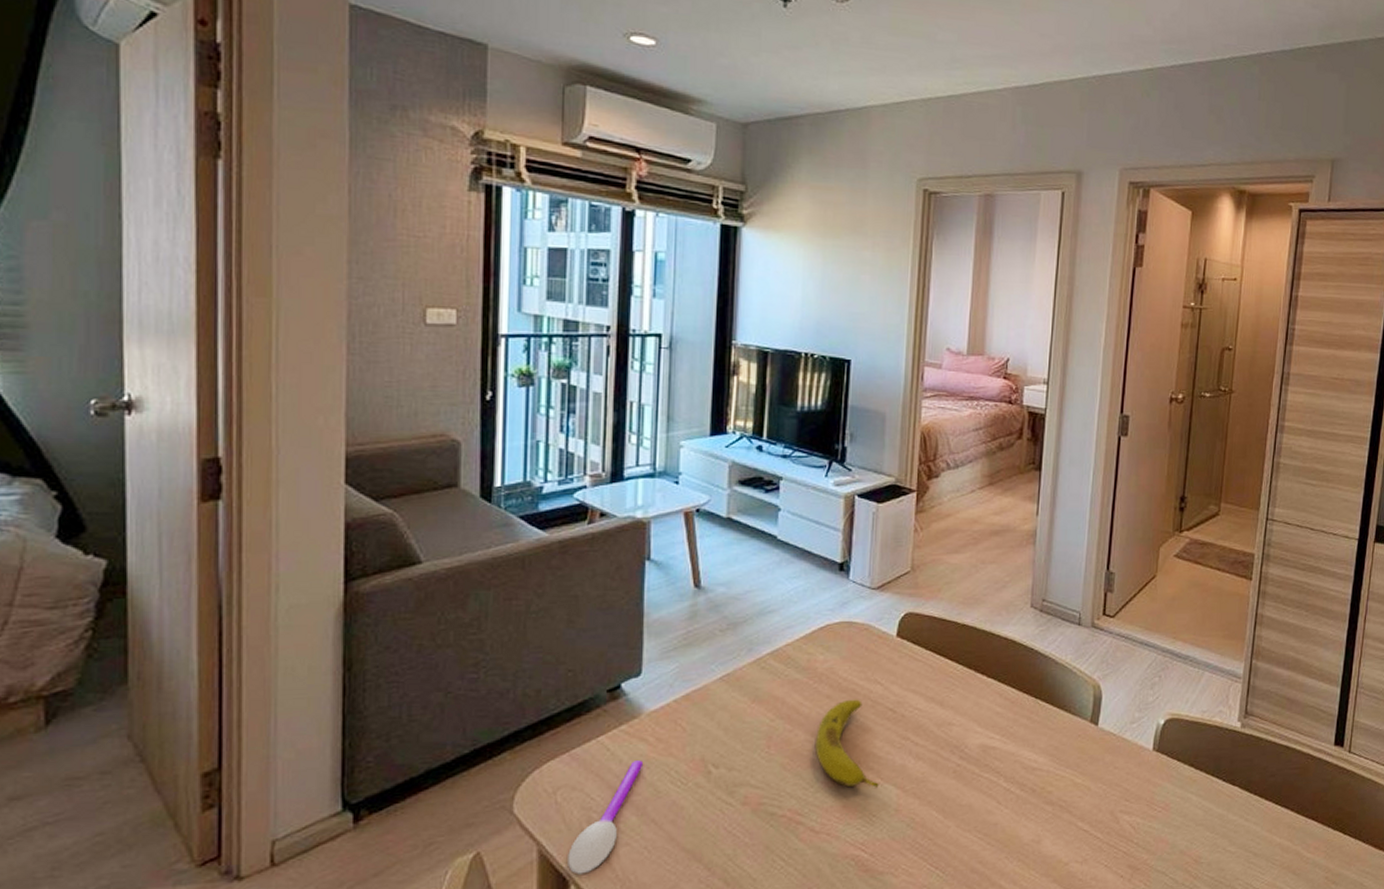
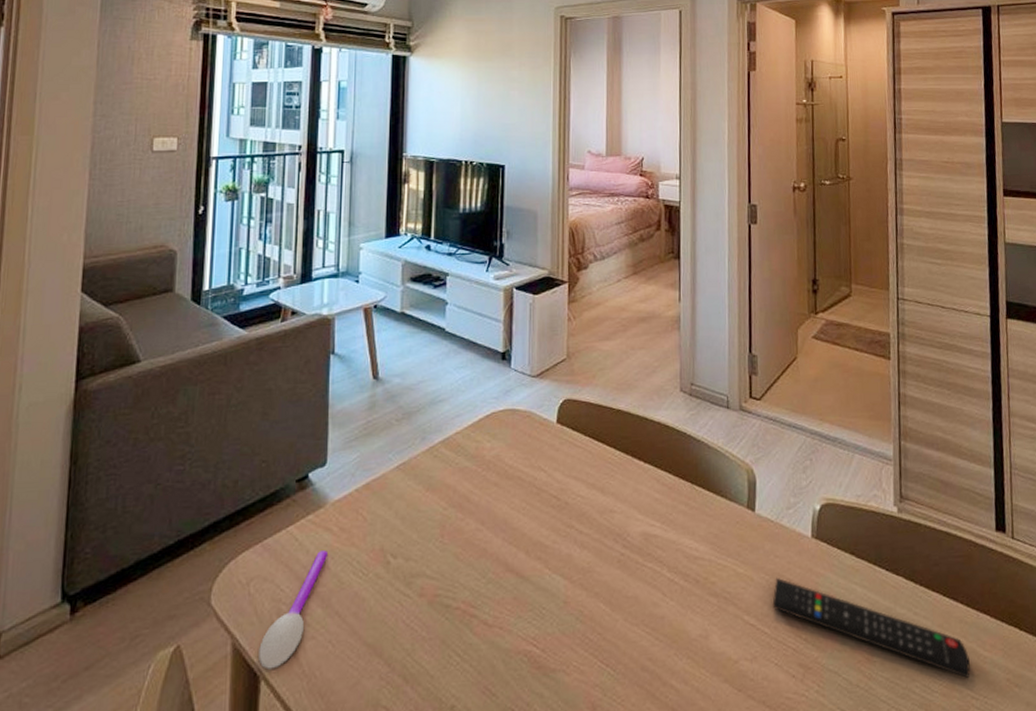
fruit: present [816,699,879,788] -> none [486,486,547,578]
remote control: none [1107,787,1293,877] -> present [772,577,971,678]

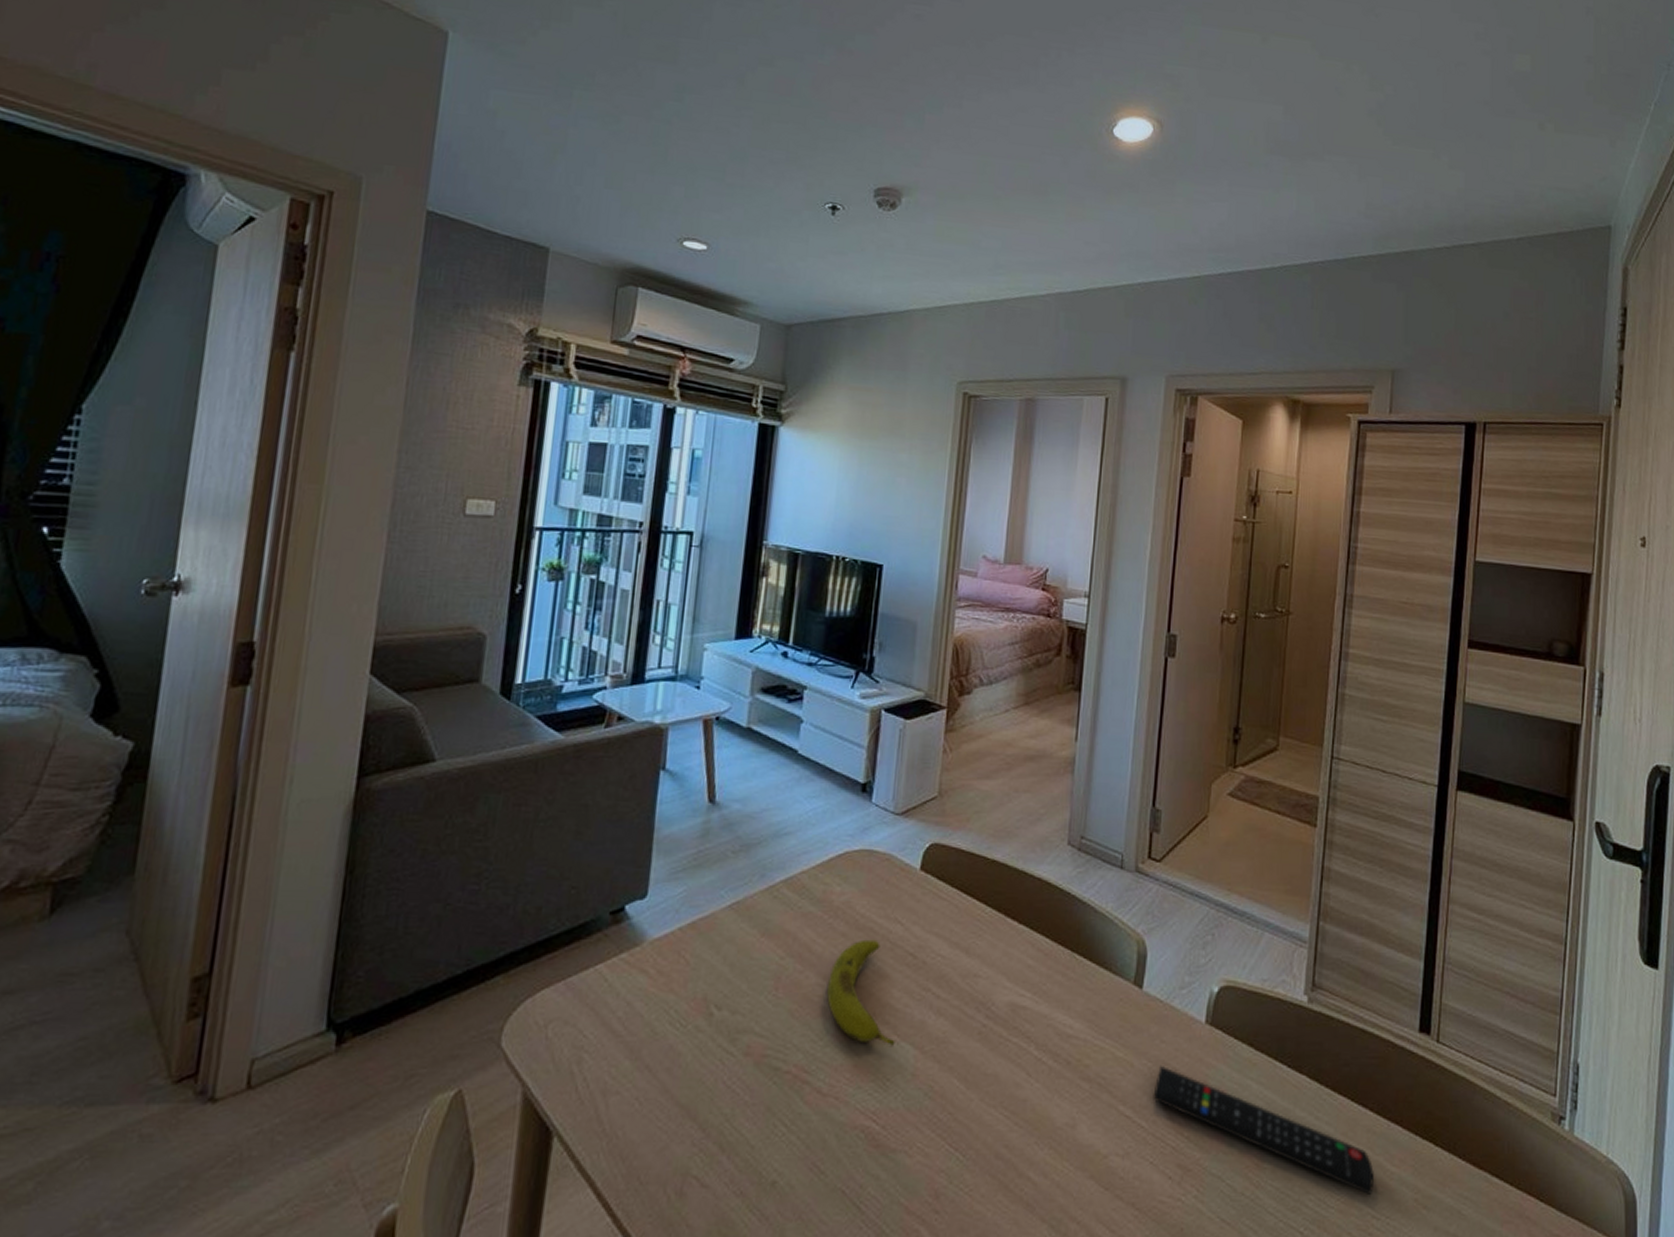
spoon: present [259,550,327,670] -> none [552,995,641,1125]
fruit: none [486,486,547,578] -> present [827,939,895,1046]

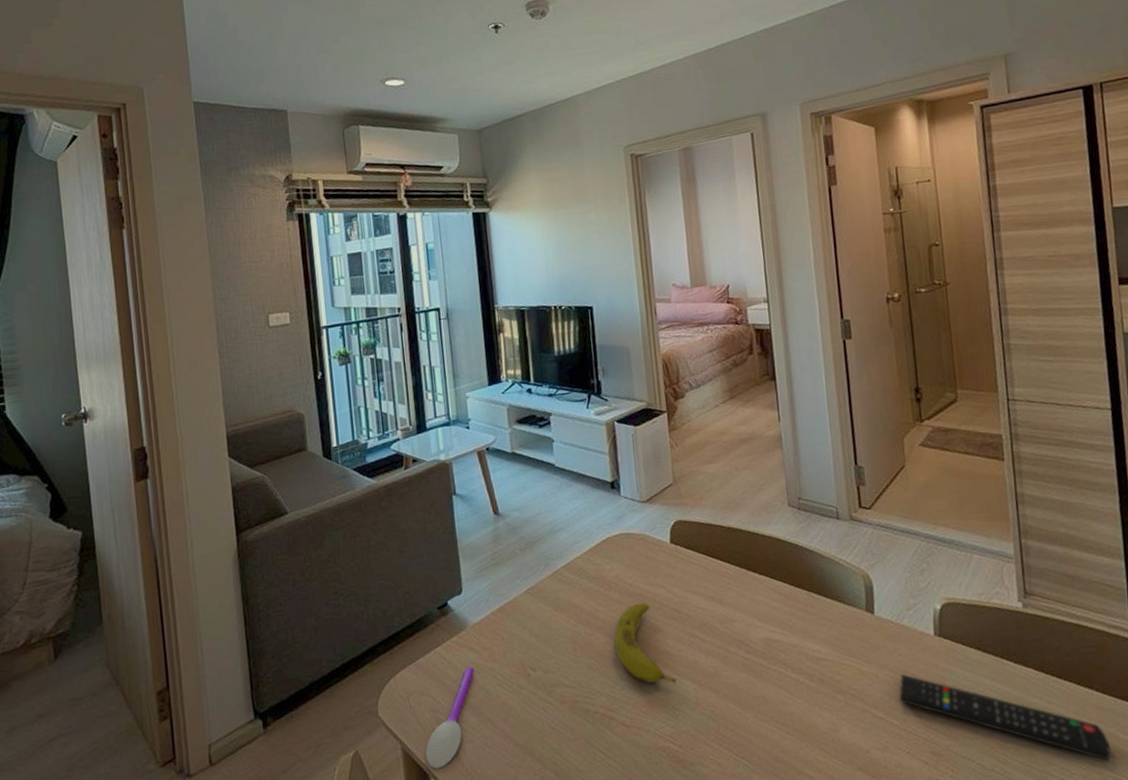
spoon: none [552,995,641,1125] -> present [425,667,474,769]

